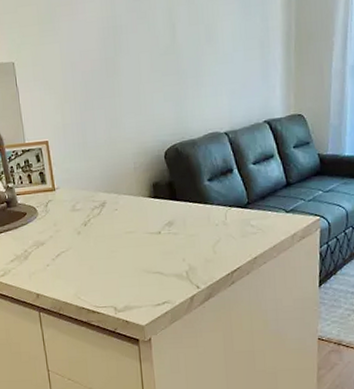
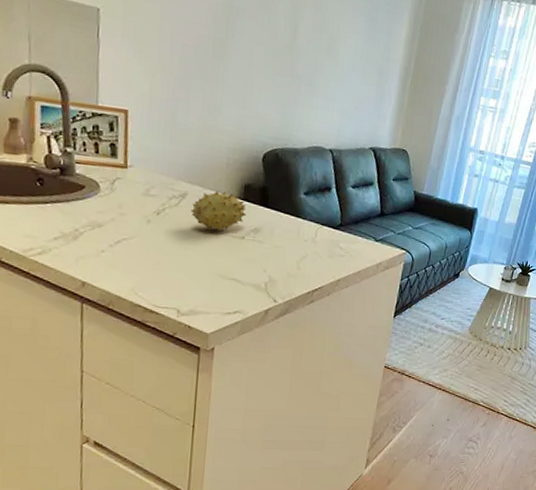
fruit: none [111,193,159,232] -> present [190,190,246,232]

